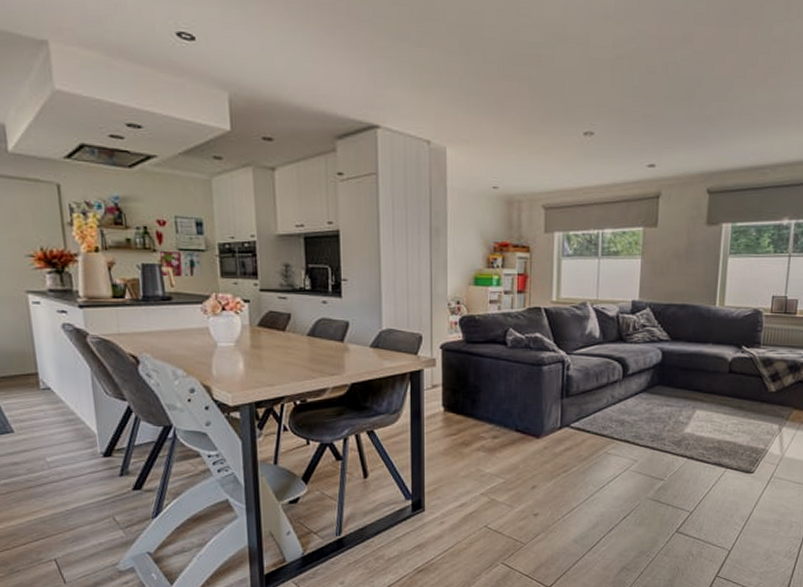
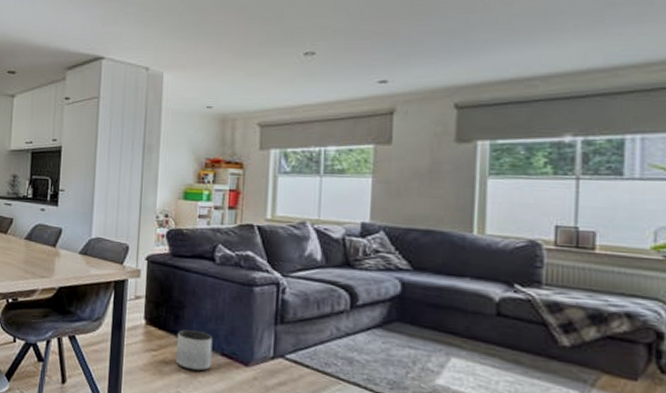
planter: none [474,412,508,448] -> present [175,330,213,371]

